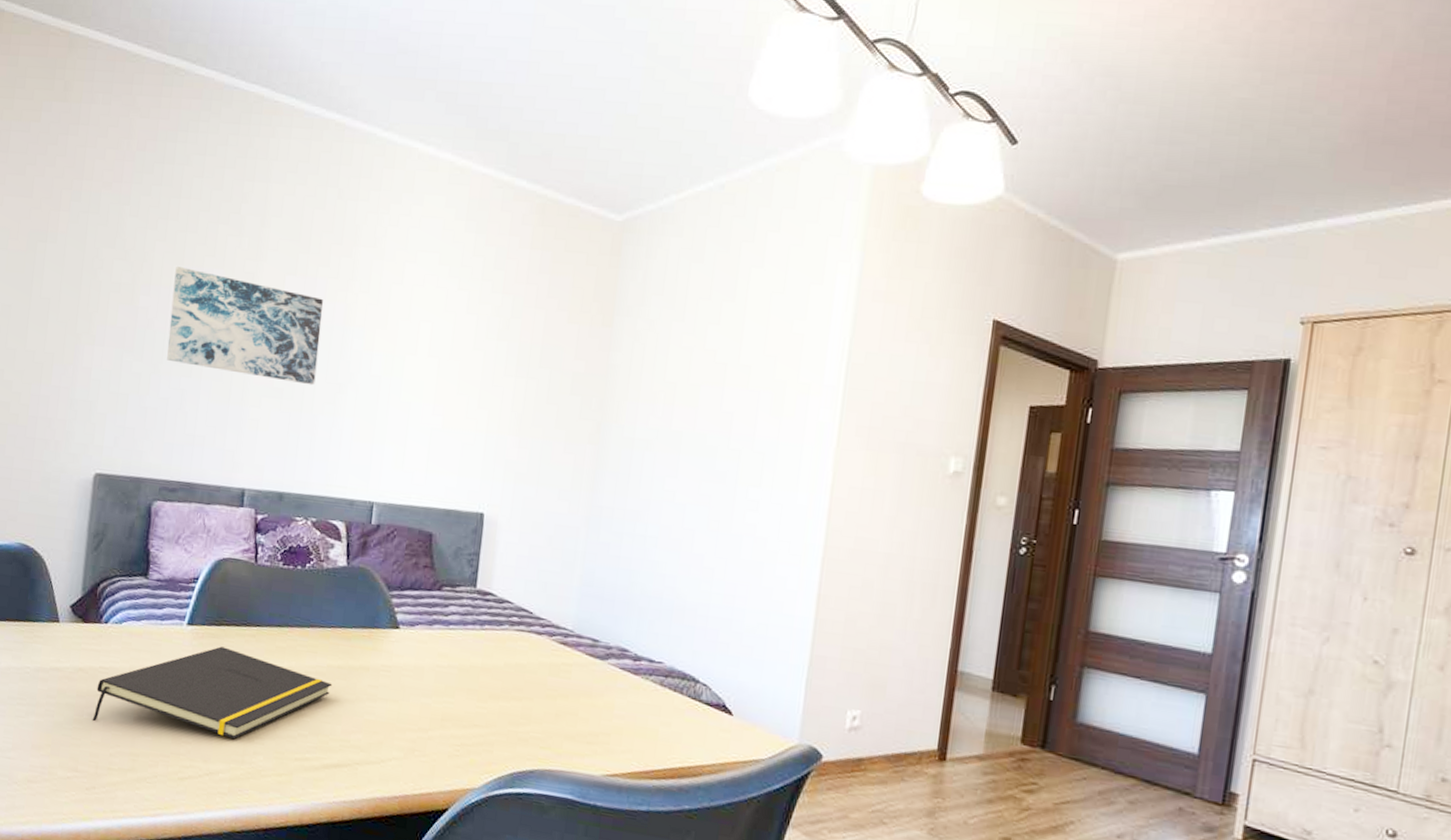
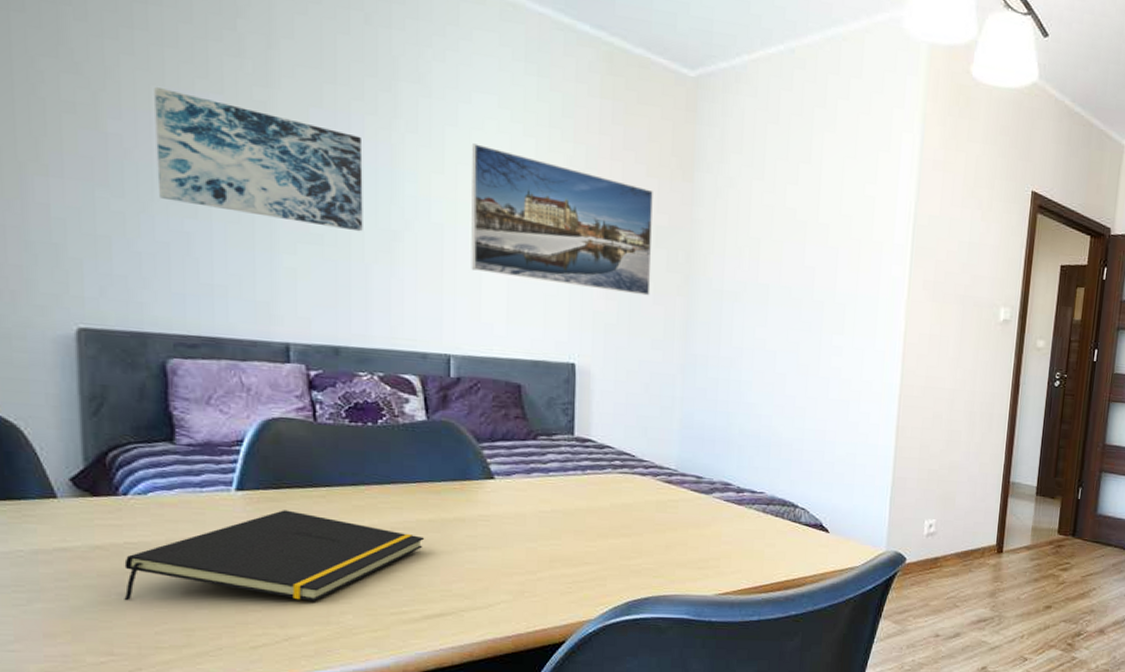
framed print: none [400,299,572,444] -> present [471,143,653,296]

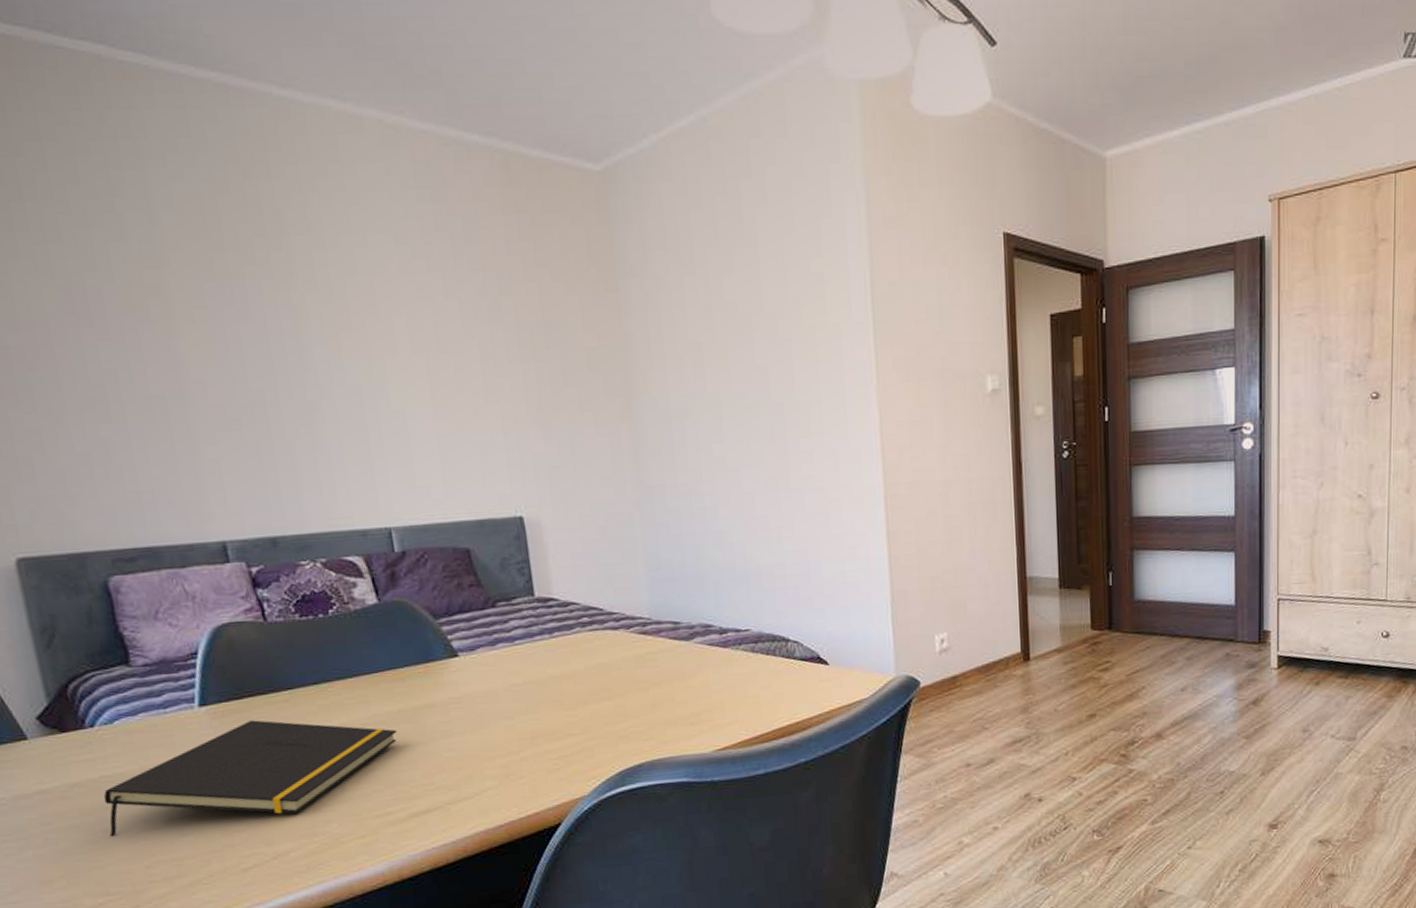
wall art: present [154,87,363,232] -> none [46,289,279,409]
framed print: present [471,143,653,296] -> none [376,290,591,431]

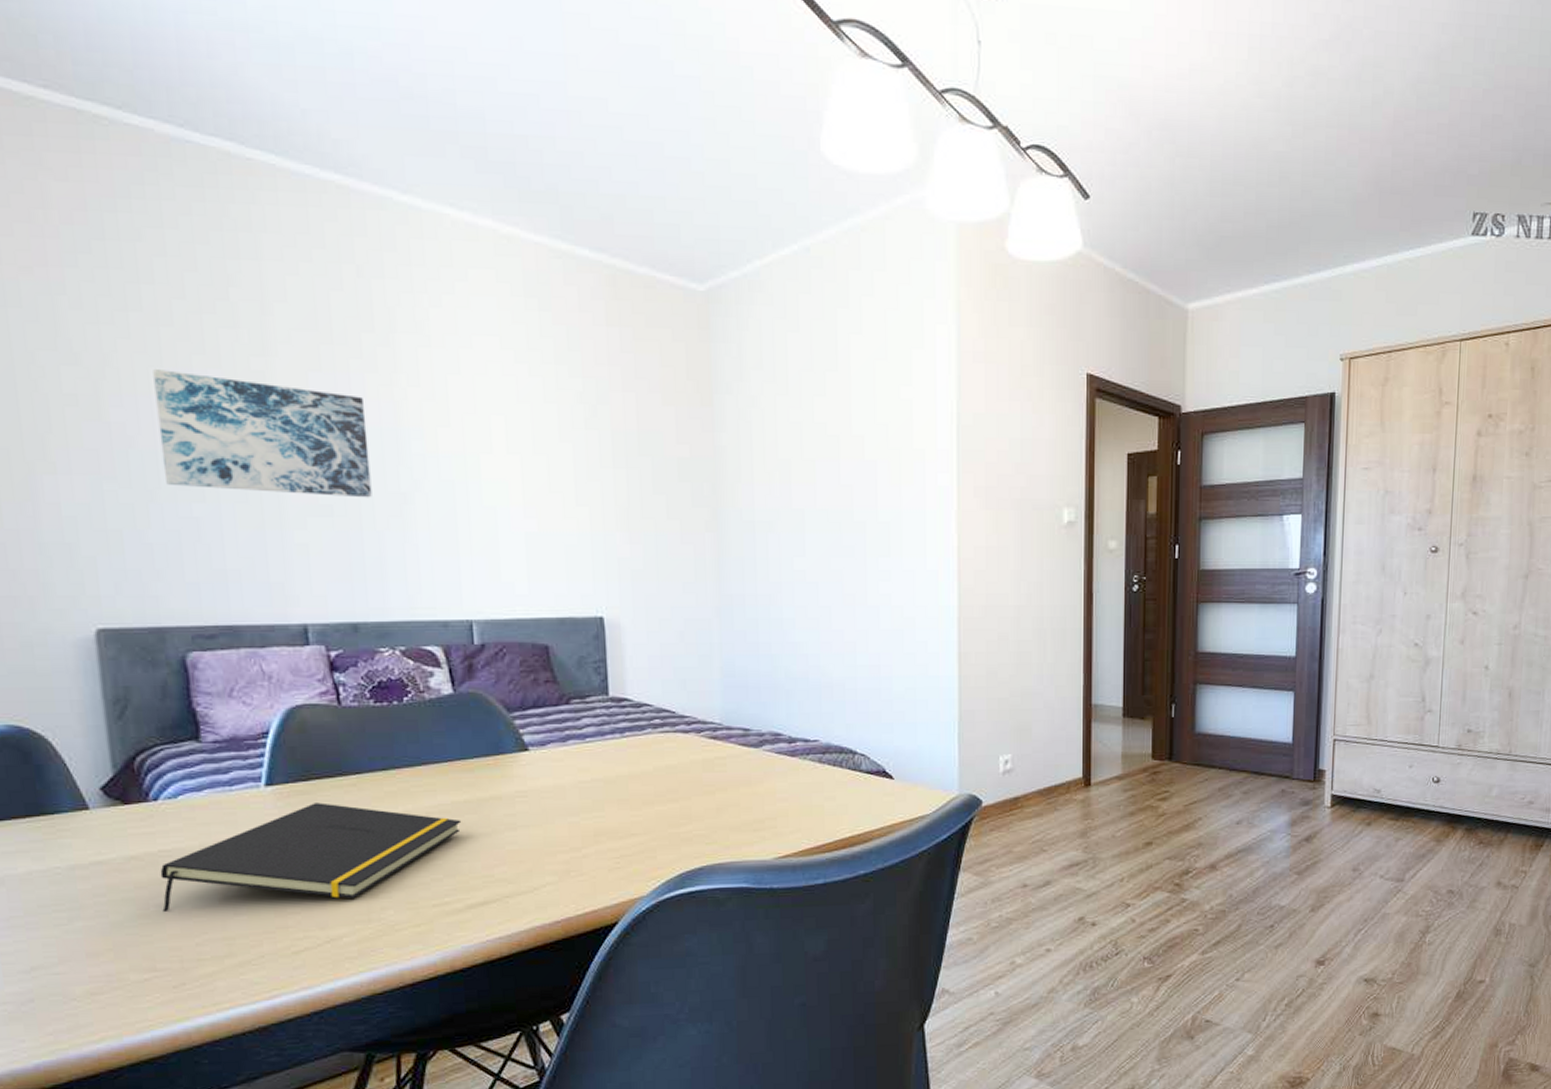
wall art: none [46,289,279,409] -> present [153,369,372,498]

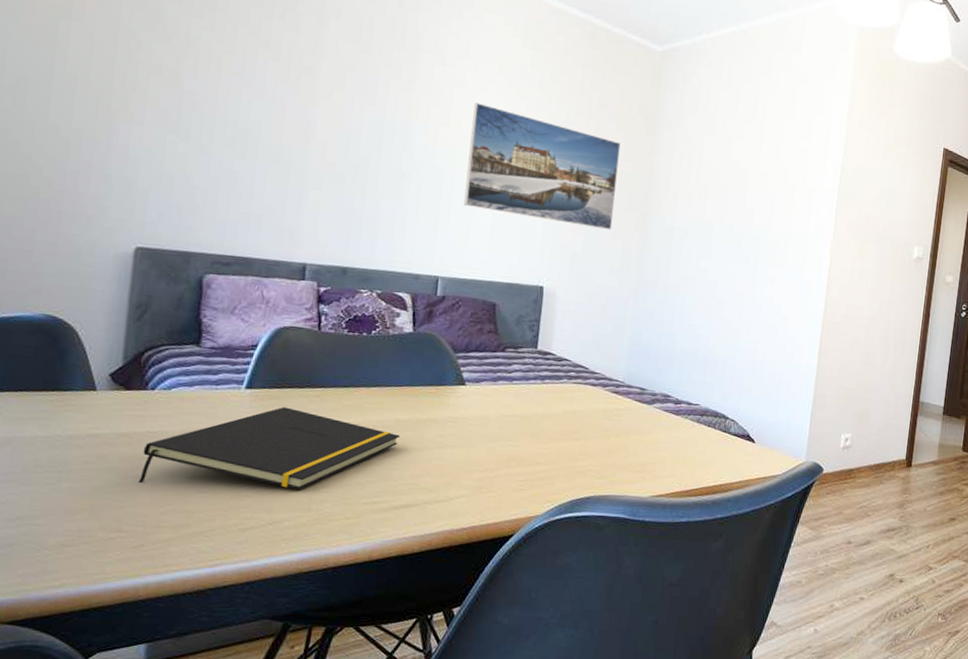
wall art: present [153,369,372,498] -> none [217,55,385,173]
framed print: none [477,391,677,535] -> present [463,102,621,230]

